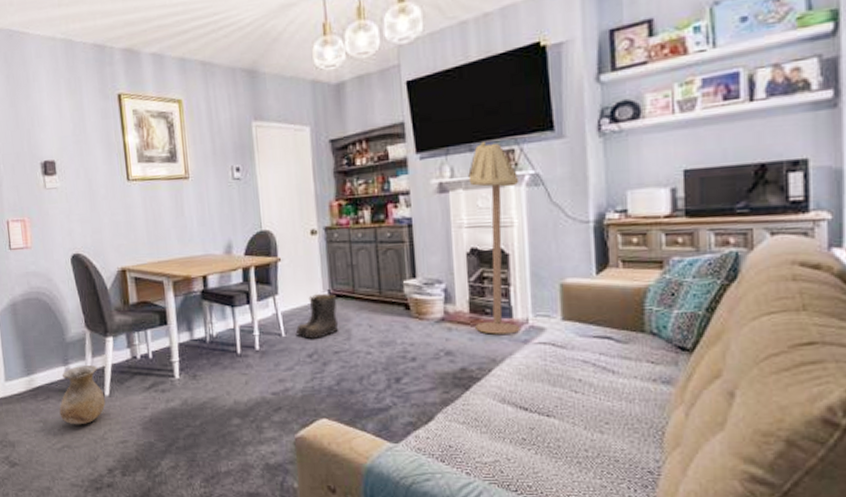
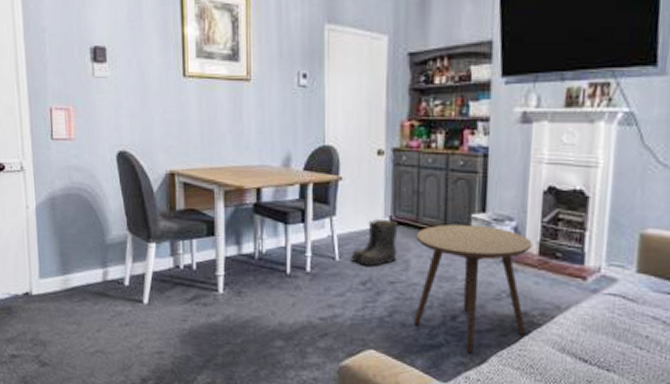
vase: present [59,364,106,425] -> none [94,269,143,331]
side table: none [354,290,466,414] -> present [414,224,533,355]
floor lamp: present [468,142,520,334] -> none [543,71,611,282]

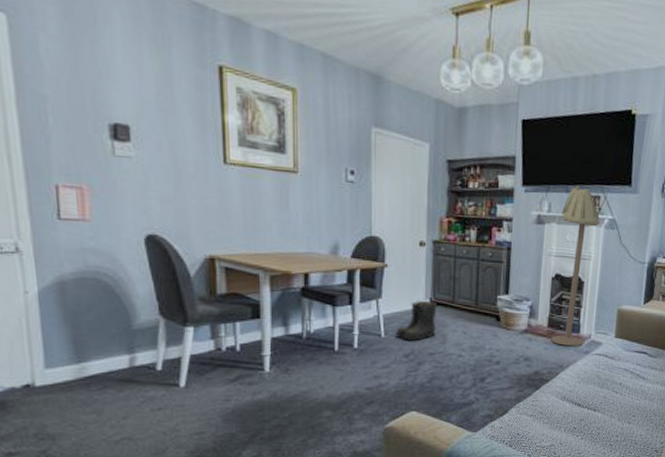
side table: present [414,224,533,355] -> none [450,304,543,408]
floor lamp: none [543,71,611,282] -> present [551,186,600,346]

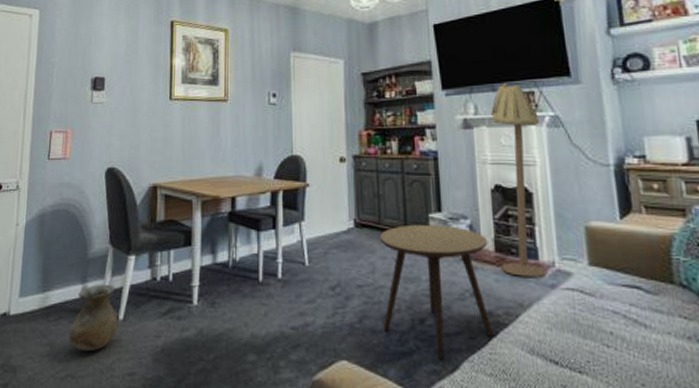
vase: none [119,354,180,417] -> present [69,284,118,352]
boots: present [395,301,437,341] -> none [319,223,364,270]
side table: none [450,304,543,408] -> present [379,224,493,362]

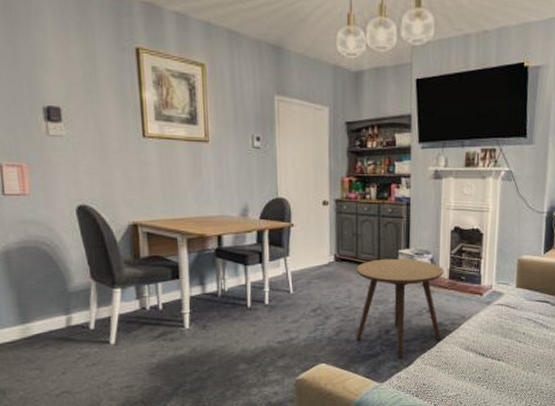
vase: present [69,284,118,352] -> none [58,314,111,372]
floor lamp: present [491,83,547,277] -> none [452,140,497,297]

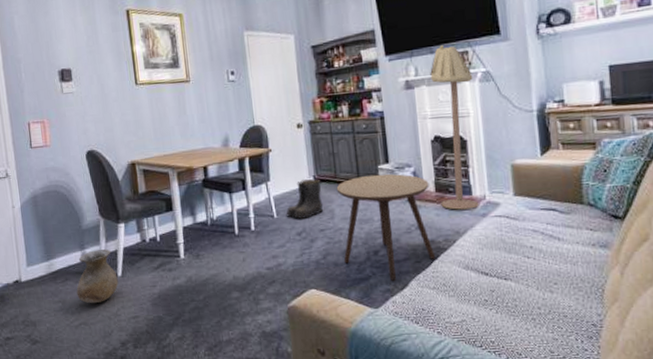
vase: none [58,314,111,372] -> present [76,248,118,304]
boots: none [302,258,342,296] -> present [286,179,324,219]
floor lamp: none [452,140,497,297] -> present [430,45,479,210]

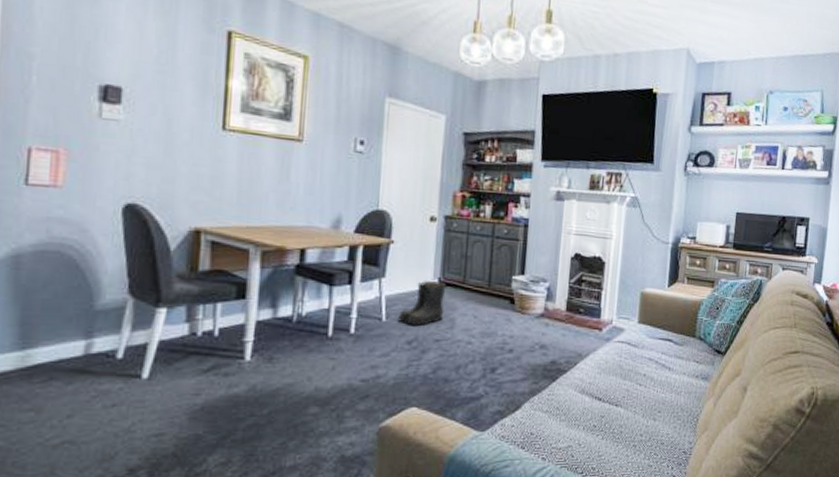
vase: present [76,248,118,304] -> none [65,339,141,415]
side table: present [336,174,435,282] -> none [457,285,562,403]
floor lamp: present [430,45,479,210] -> none [569,162,622,332]

